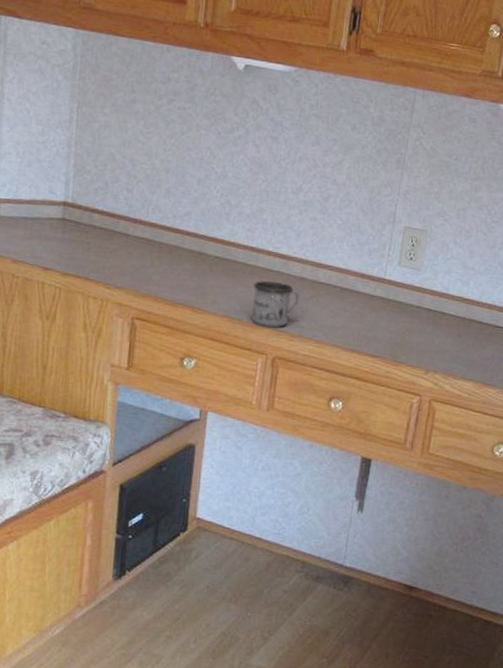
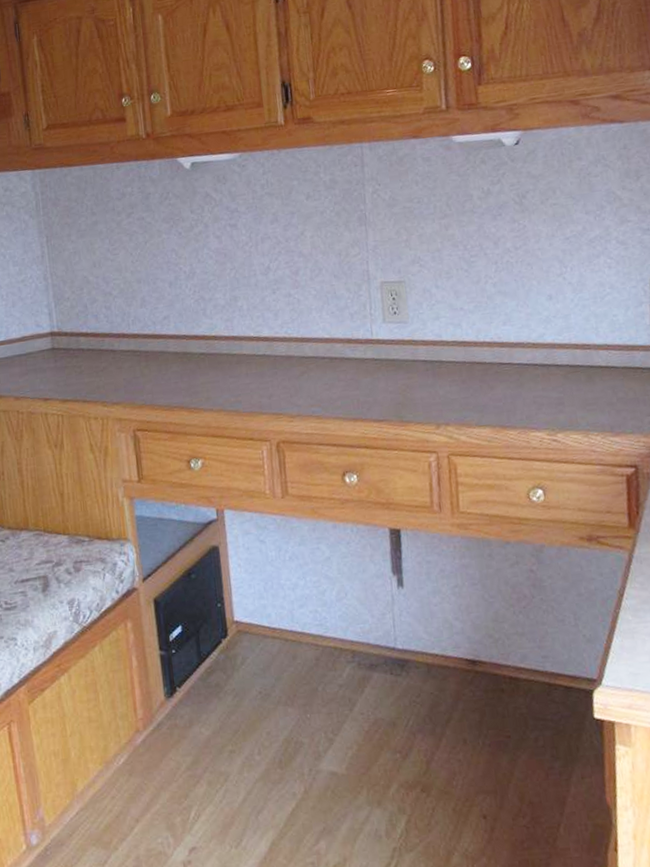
mug: present [252,281,301,327] -> none [243,365,292,413]

